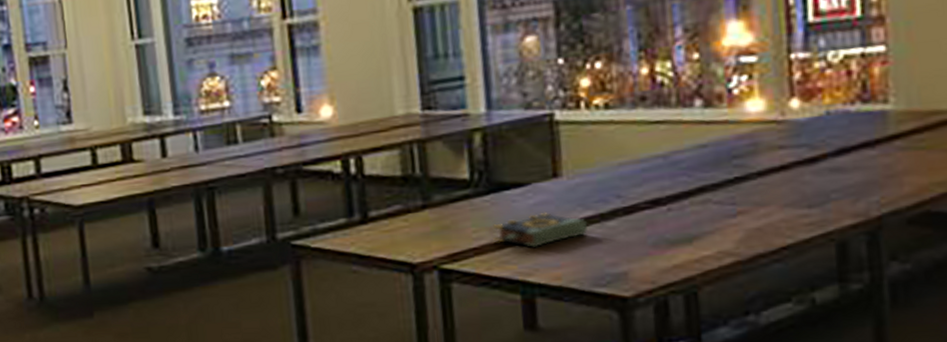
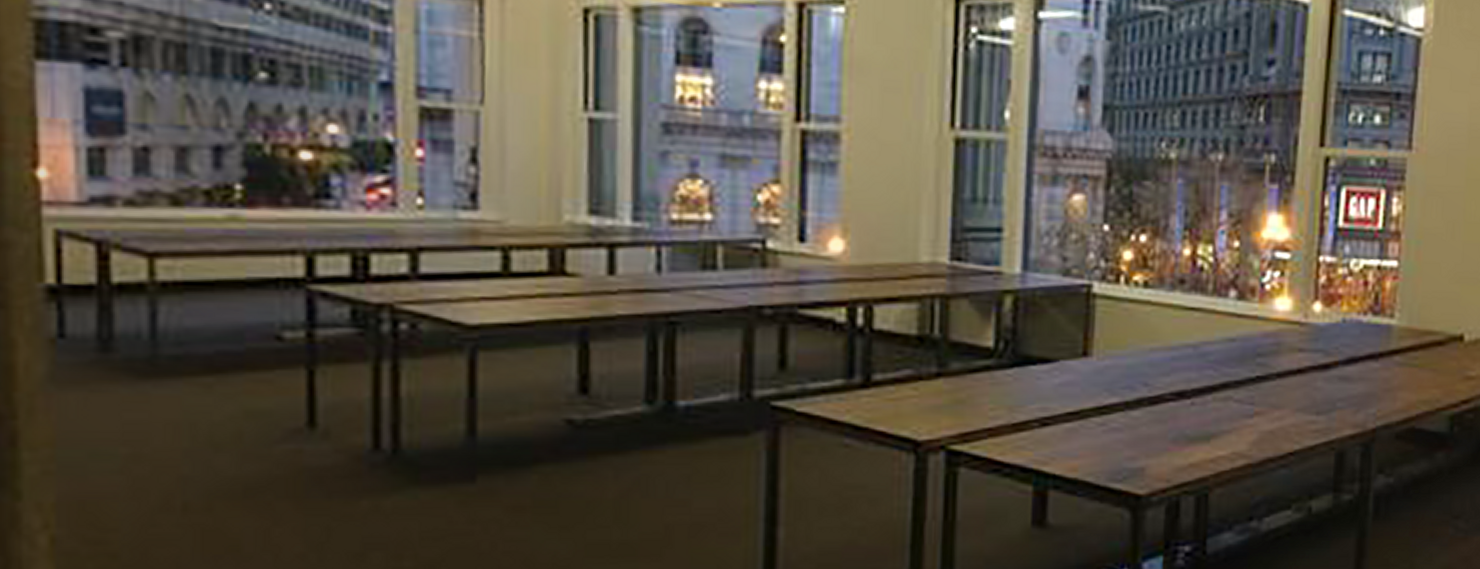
book: present [493,212,588,247] -> none [1011,394,1112,433]

